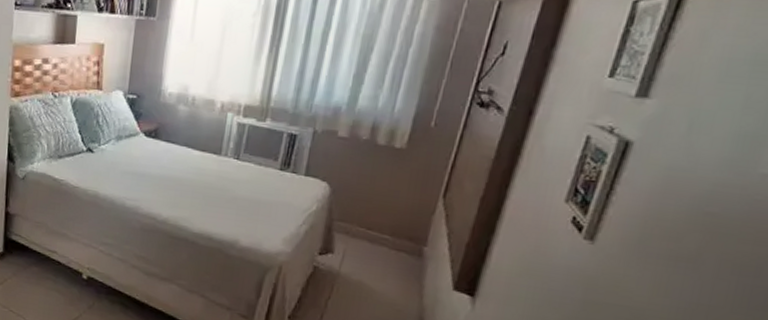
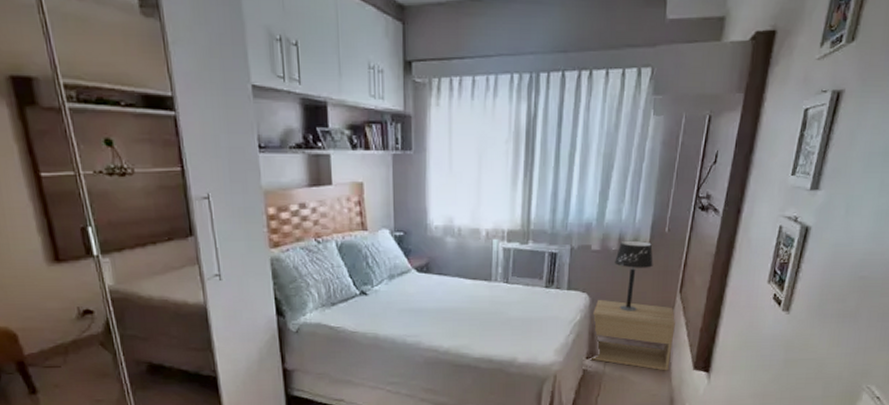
nightstand: none [325,190,435,286] -> present [592,299,675,371]
table lamp: none [364,130,413,211] -> present [615,240,653,311]

